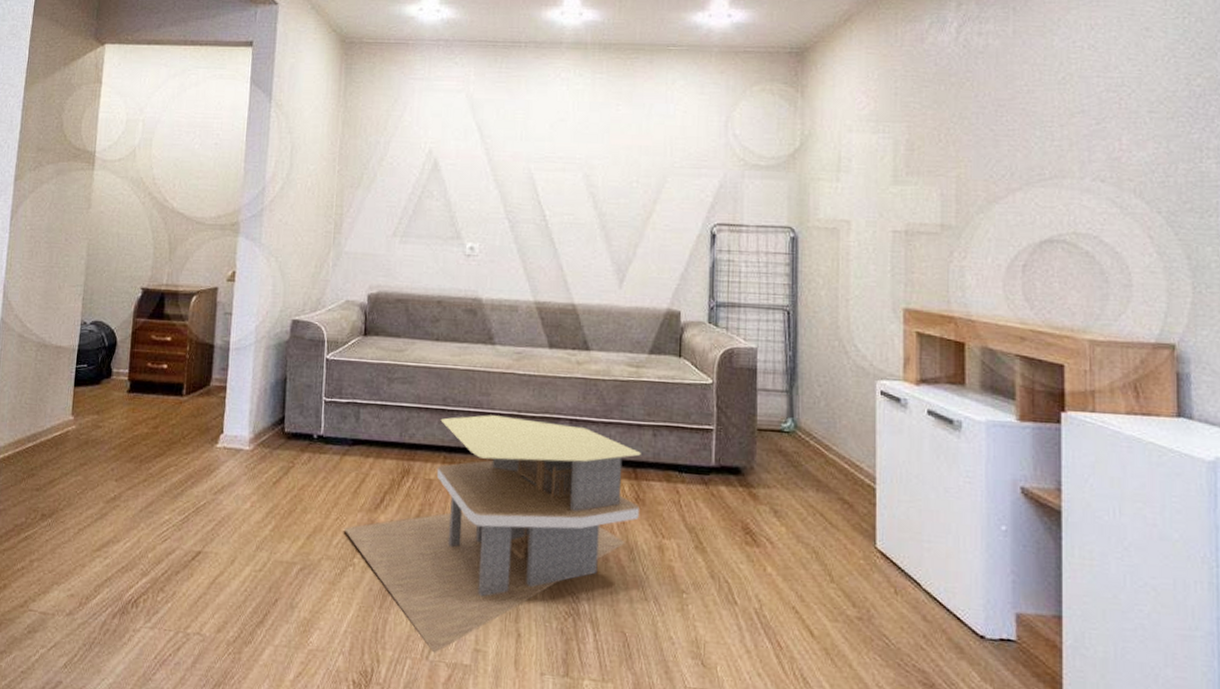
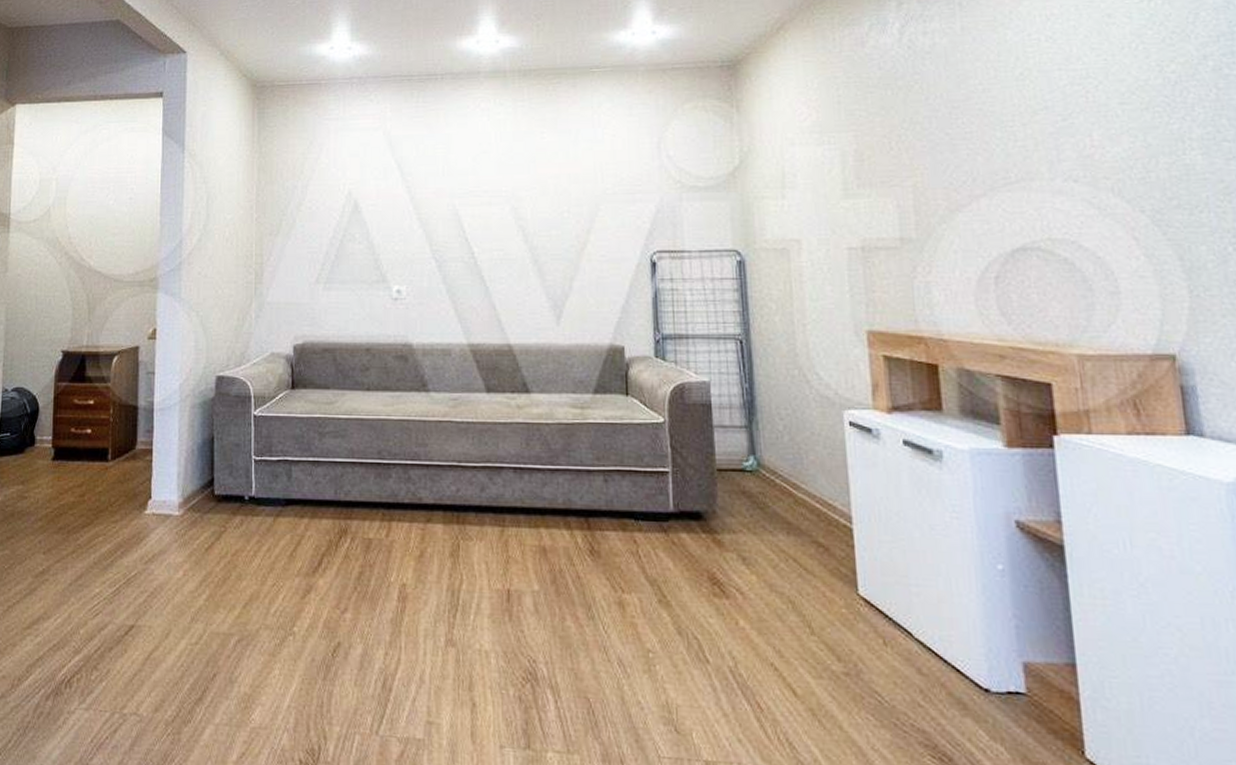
coffee table: present [343,415,641,653] -> none [281,467,595,727]

